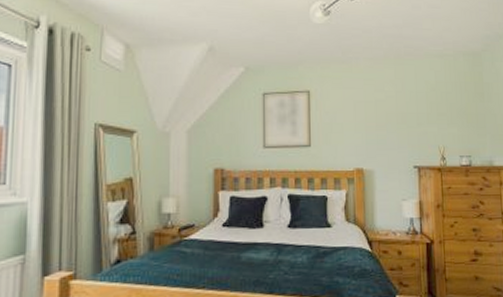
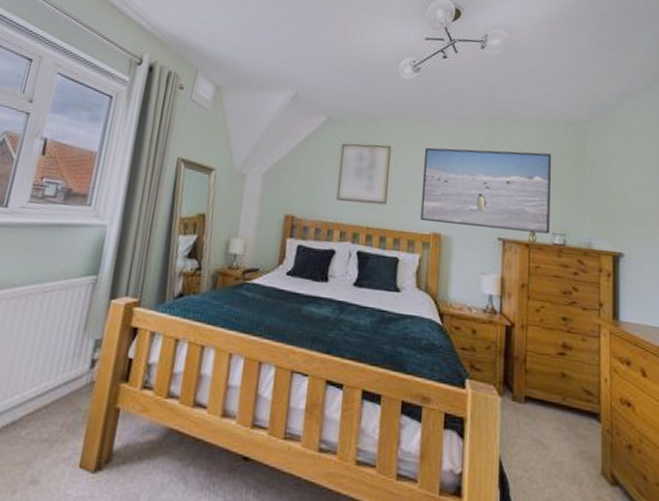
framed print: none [341,84,458,158] -> present [420,147,552,234]

